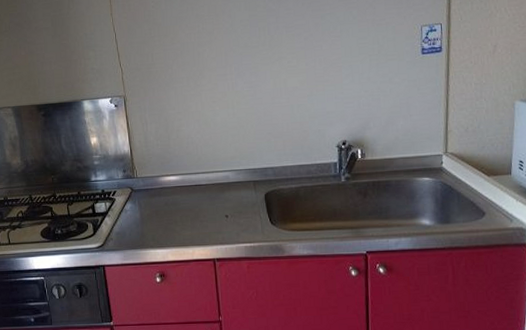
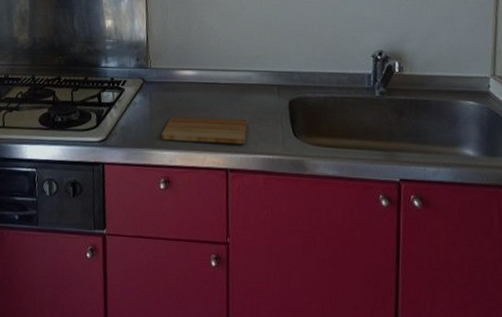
cutting board: none [153,215,229,240] -> present [162,116,247,145]

